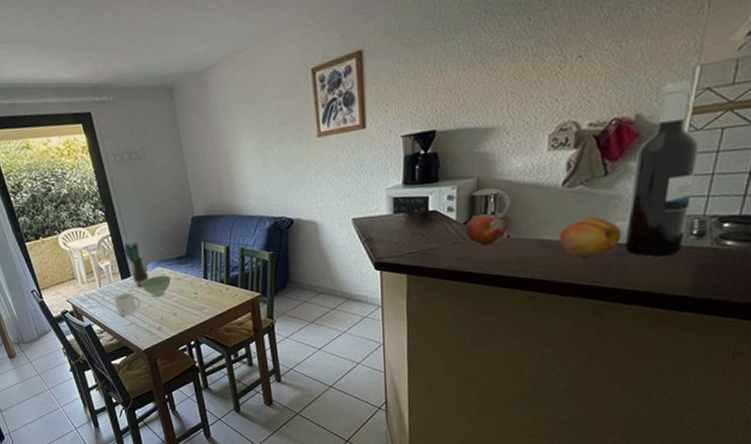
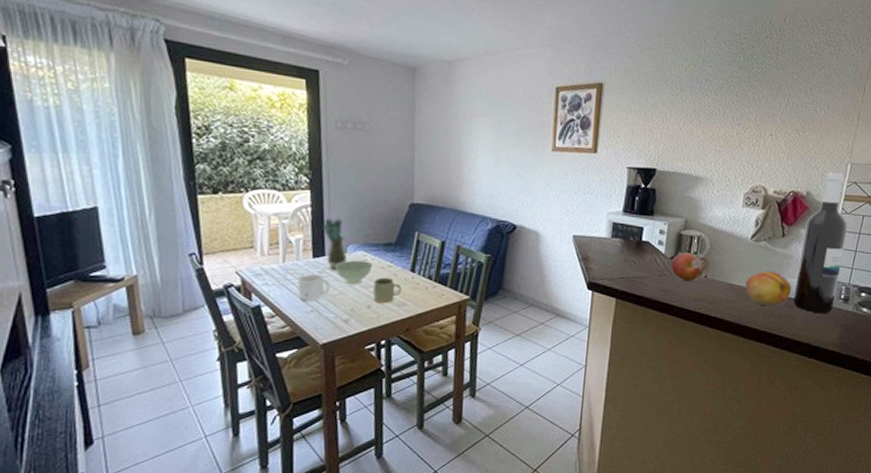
mug: none [175,286,199,311] -> present [373,277,402,304]

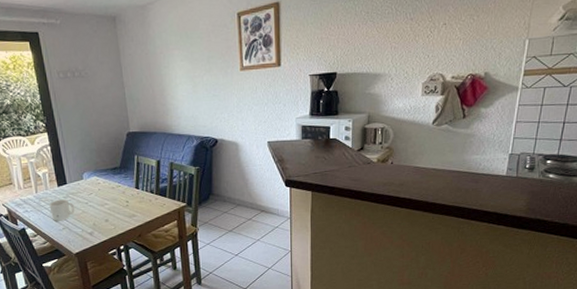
vase: present [322,217,348,269] -> none [61,152,85,194]
bowl: present [335,260,372,284] -> none [76,184,105,204]
mug: present [373,277,402,304] -> none [108,195,130,217]
fruit: present [671,252,703,282] -> none [359,144,389,170]
fruit: present [745,271,792,307] -> none [431,151,476,183]
wine bottle: present [793,172,848,314] -> none [478,49,530,184]

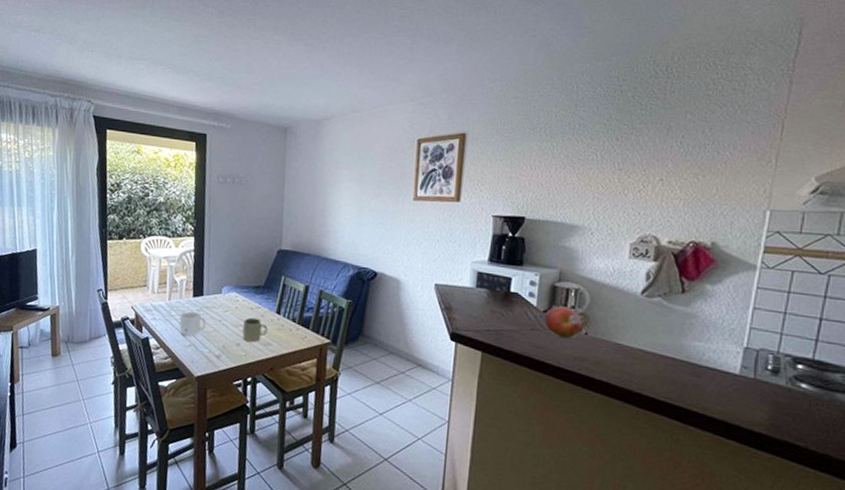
mug: none [108,195,130,217] -> present [242,317,268,343]
fruit: none [359,144,389,170] -> present [545,306,583,339]

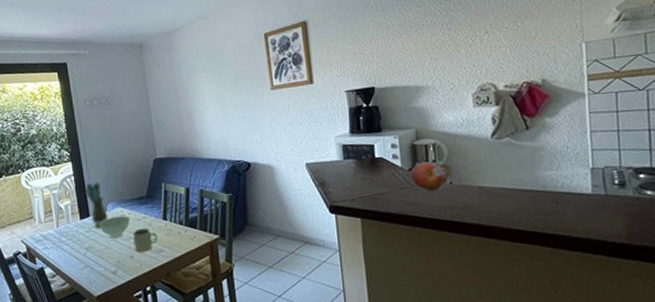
mug: present [179,311,207,337] -> none [70,233,98,259]
vase: none [202,260,222,308] -> present [85,181,108,227]
bowl: none [211,300,243,323] -> present [99,215,130,239]

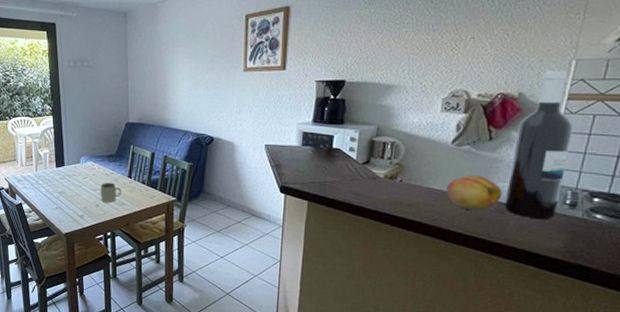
vase: present [85,181,108,227] -> none [62,136,81,176]
bowl: present [99,215,130,239] -> none [72,169,99,188]
fruit: present [411,162,446,191] -> none [364,158,398,186]
fruit: none [497,167,553,205] -> present [446,175,503,211]
wine bottle: none [549,53,609,204] -> present [504,70,574,220]

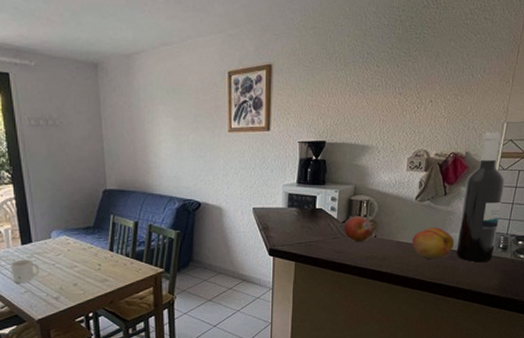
mug: none [46,179,70,201] -> present [10,259,40,283]
mug: present [100,182,122,204] -> none [78,257,103,281]
fruit: none [364,158,398,186] -> present [344,216,373,243]

